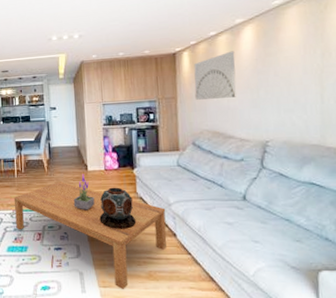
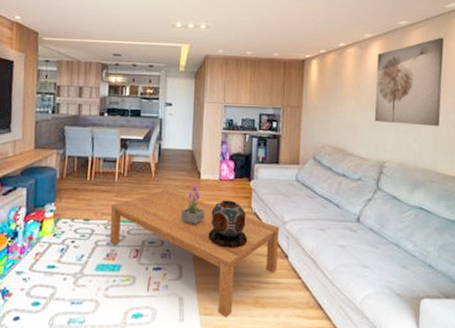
wall art: present [194,51,236,100] -> none [320,65,361,113]
wall art: none [251,10,327,103] -> present [374,37,444,127]

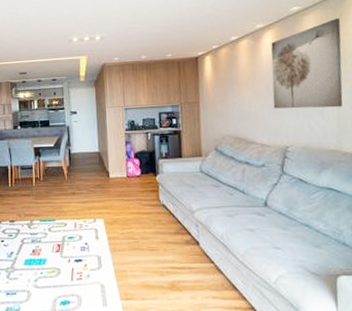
coffee table: present [110,190,280,317] -> none [31,189,190,301]
potted plant: present [180,182,205,225] -> none [94,181,117,220]
decorative sphere: present [208,200,248,248] -> none [121,194,159,239]

